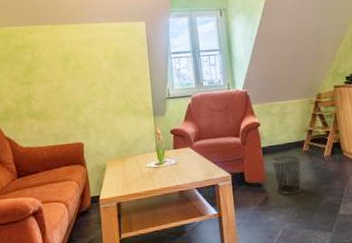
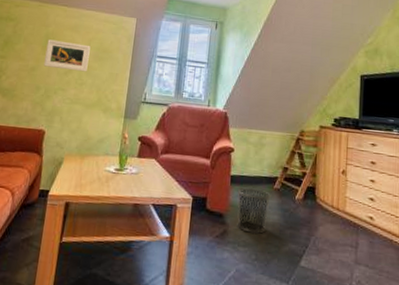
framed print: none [66,56,110,84] -> present [43,39,91,72]

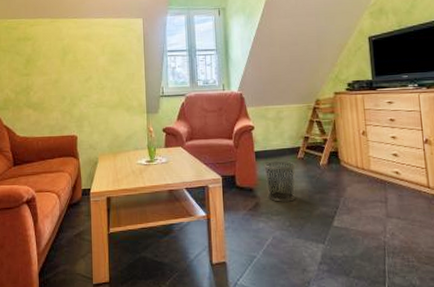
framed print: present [43,39,91,72] -> none [65,51,105,77]

